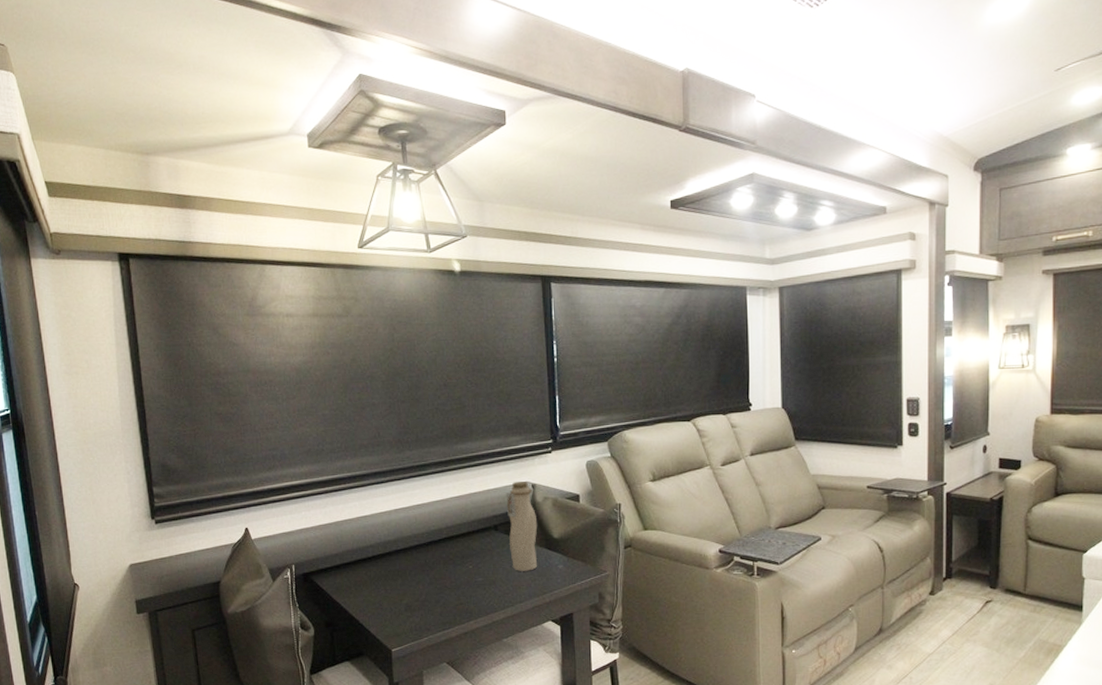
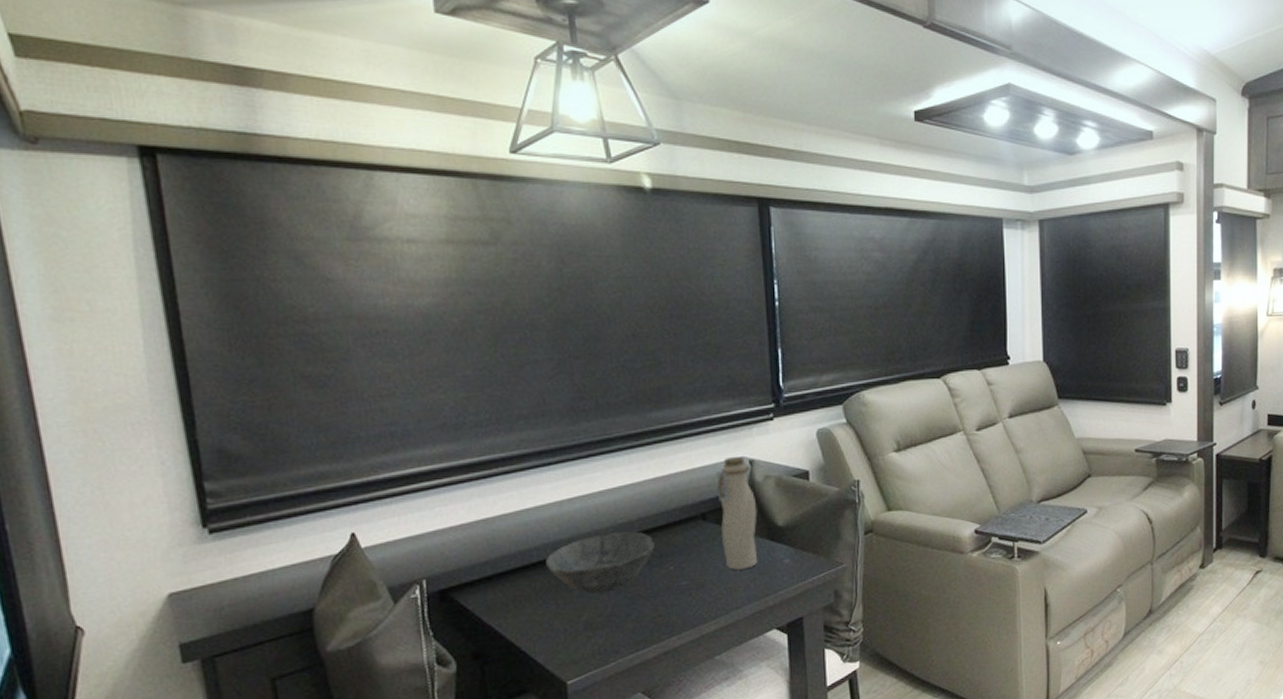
bowl: none [378,536,459,583] -> present [546,531,656,594]

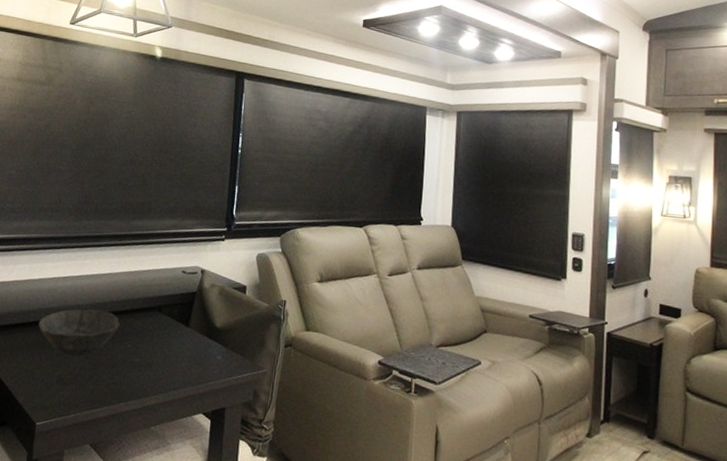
water bottle: present [716,456,758,570] -> none [170,264,202,358]

